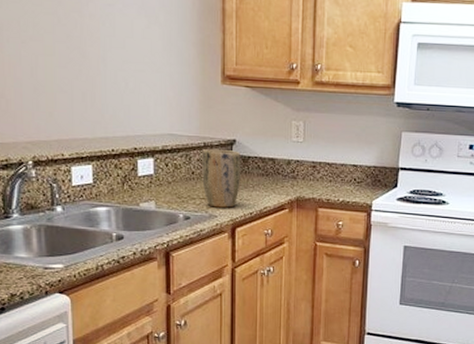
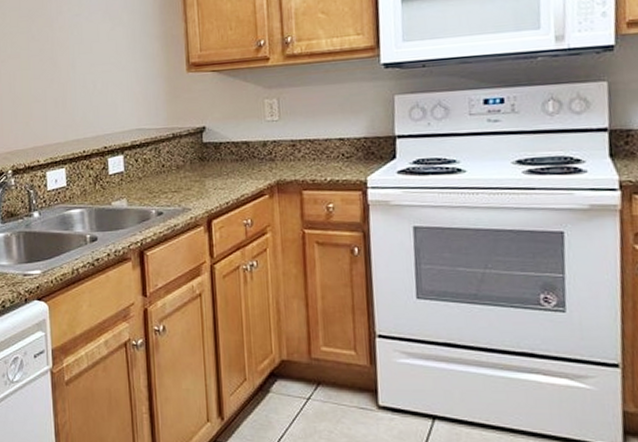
plant pot: present [202,149,242,208] -> none [171,138,213,200]

